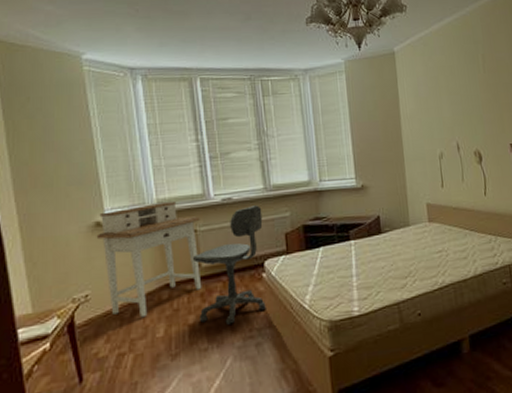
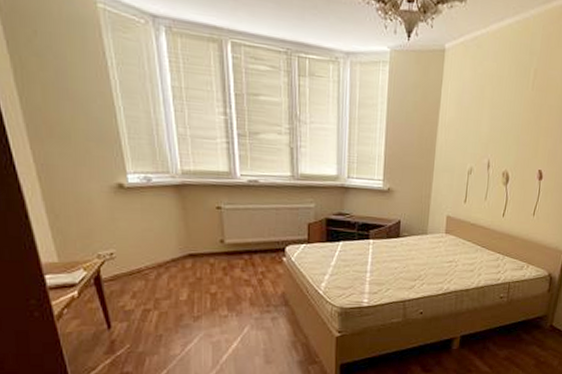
desk: present [96,202,202,318] -> none [119,174,225,281]
office chair: present [192,205,266,325] -> none [216,192,288,298]

